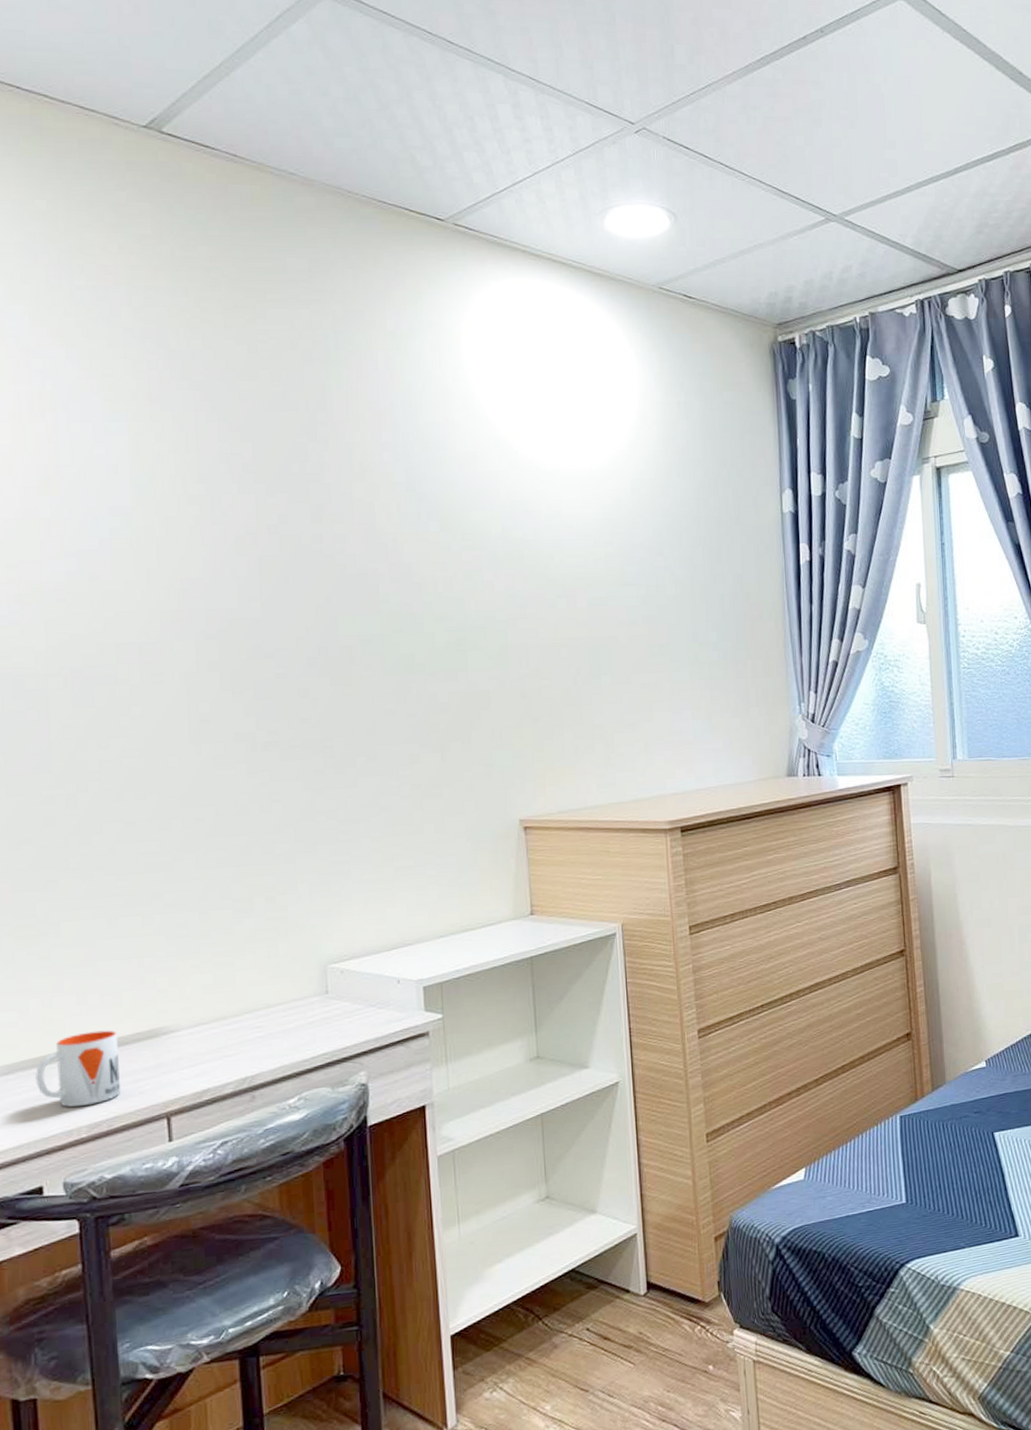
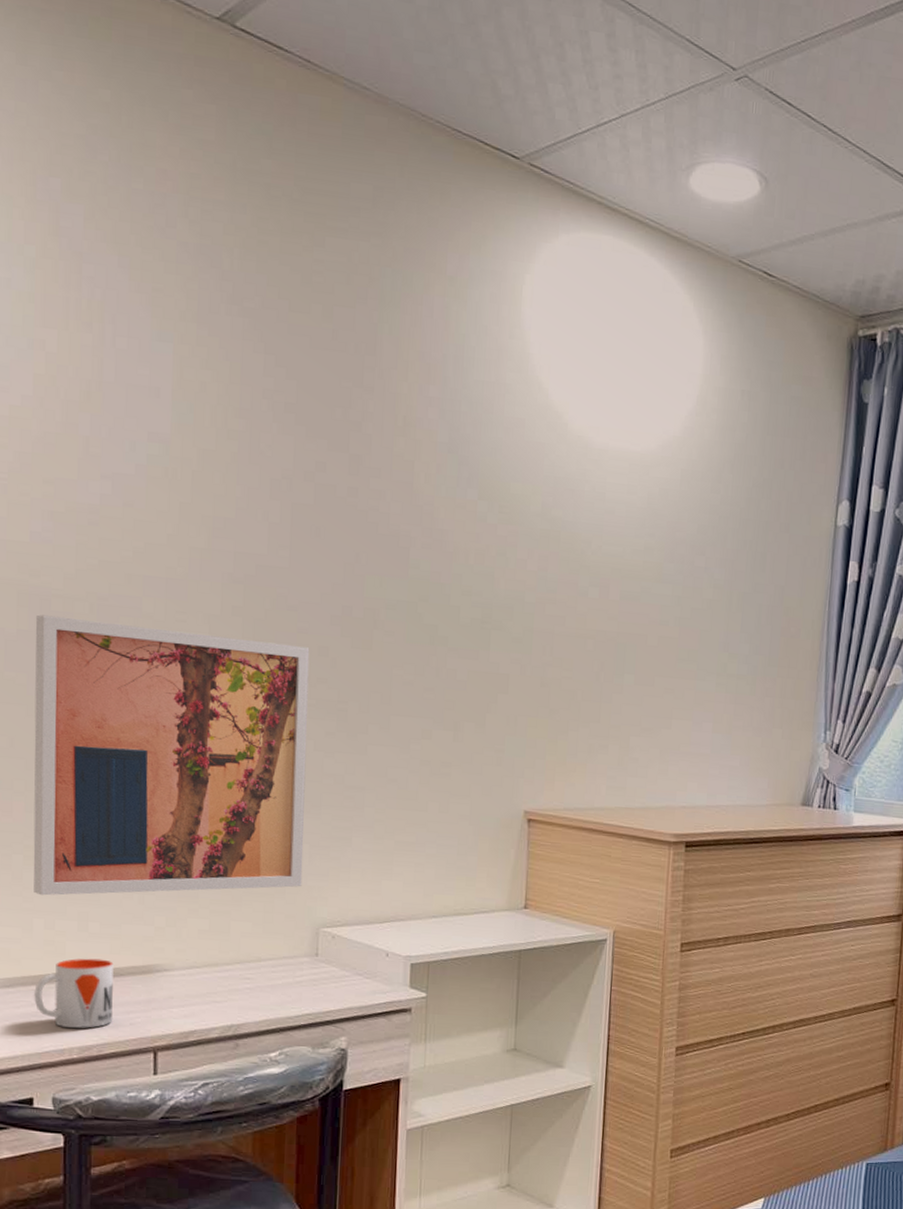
wall art: none [8,691,305,975] -> present [33,614,310,896]

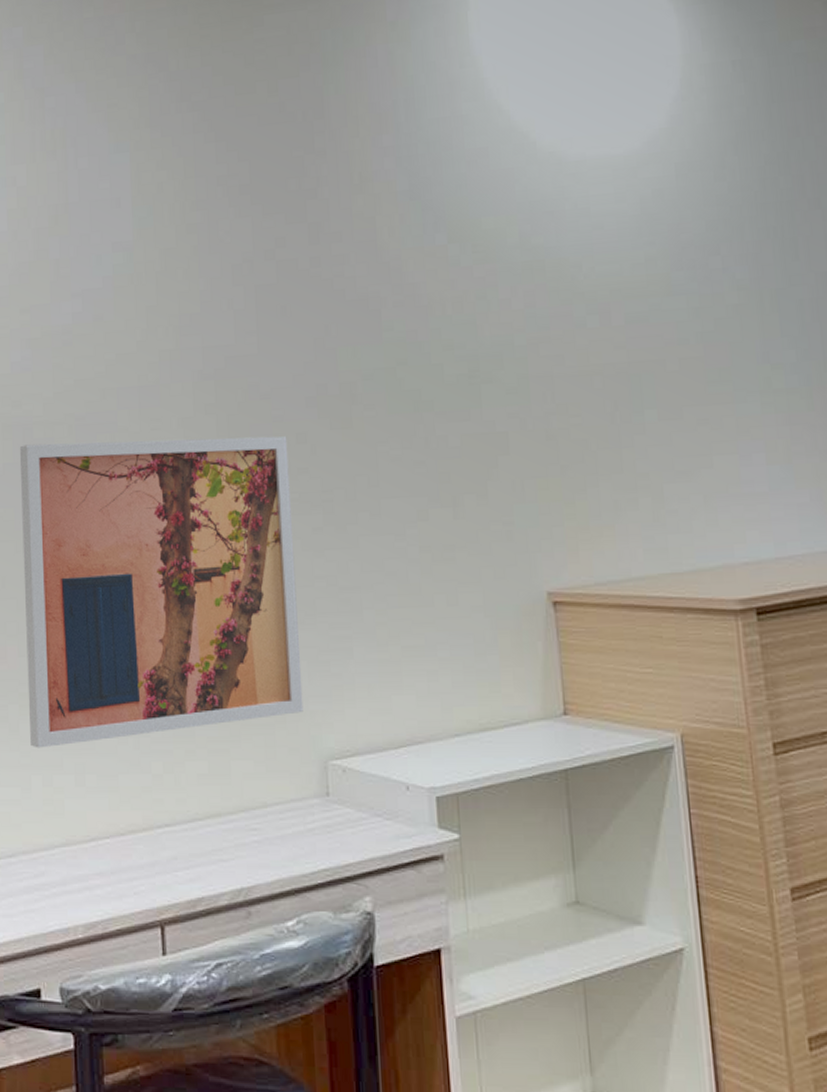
mug: present [34,958,114,1028] -> none [36,817,115,901]

